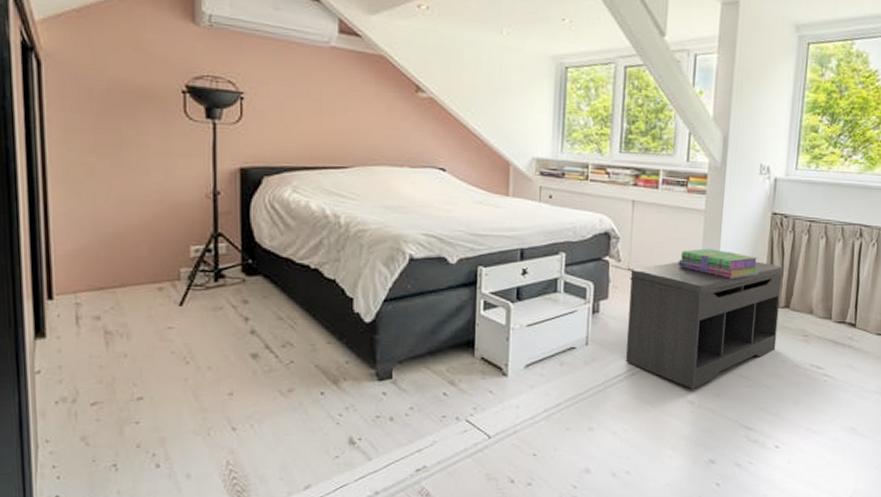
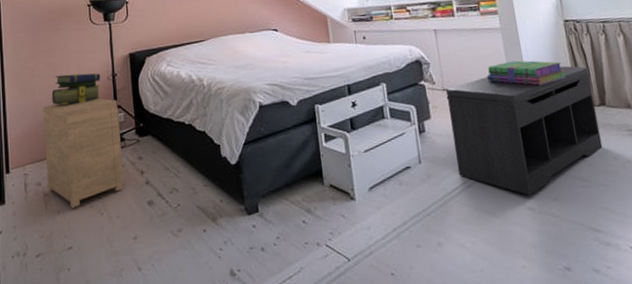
side table: none [106,218,220,352] -> present [42,98,124,209]
stack of books: none [121,181,196,223] -> present [51,73,101,106]

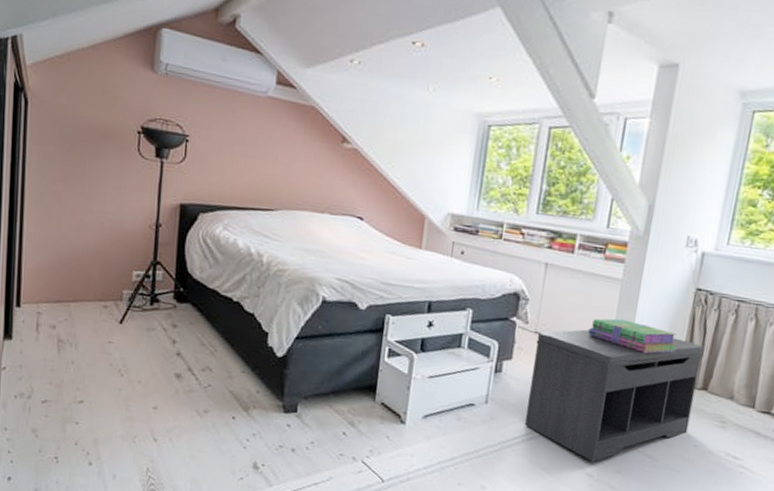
side table: present [42,98,124,209] -> none [63,241,158,362]
stack of books: present [51,73,101,106] -> none [79,209,142,249]

